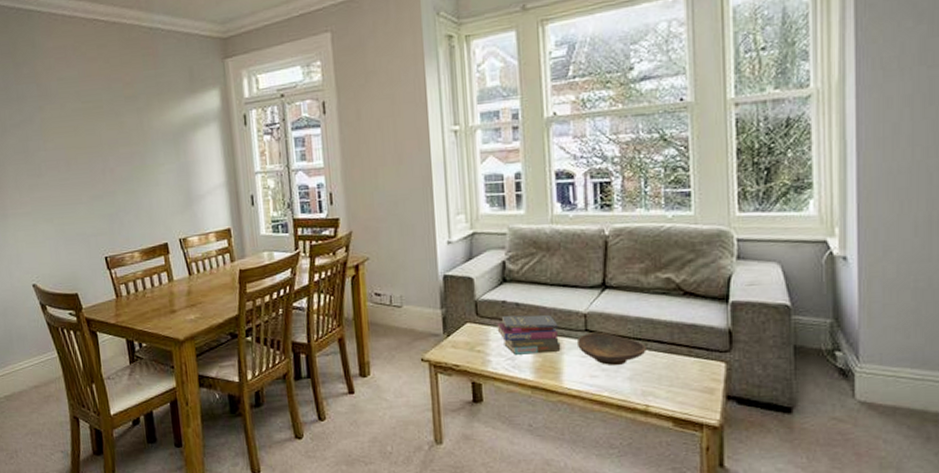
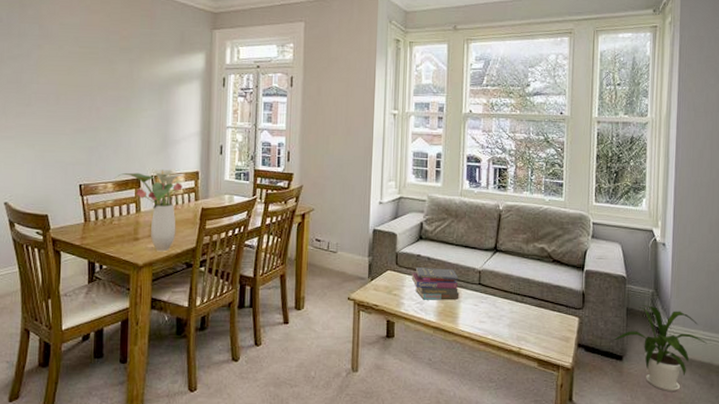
flower arrangement: none [143,230,215,324] -> present [118,169,184,252]
decorative bowl: present [576,332,646,365] -> none [471,286,523,314]
house plant: none [776,340,917,449] -> present [613,305,707,391]

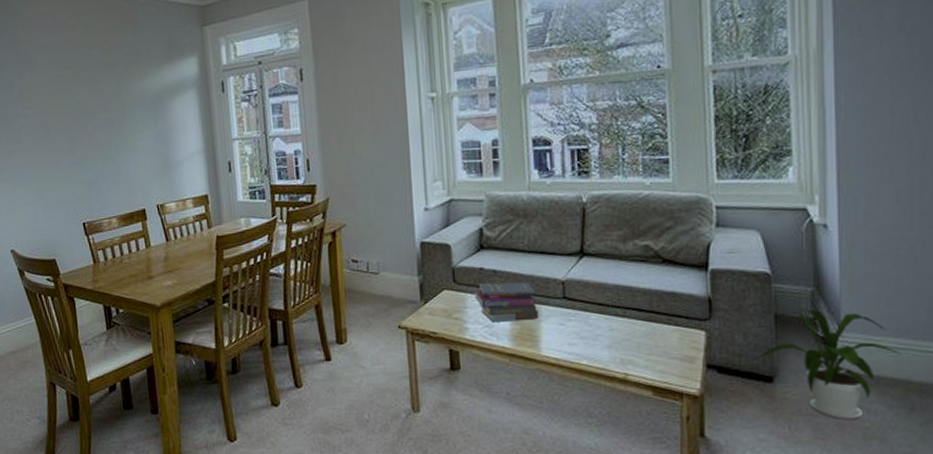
flower arrangement: present [118,169,184,252] -> none [121,196,193,290]

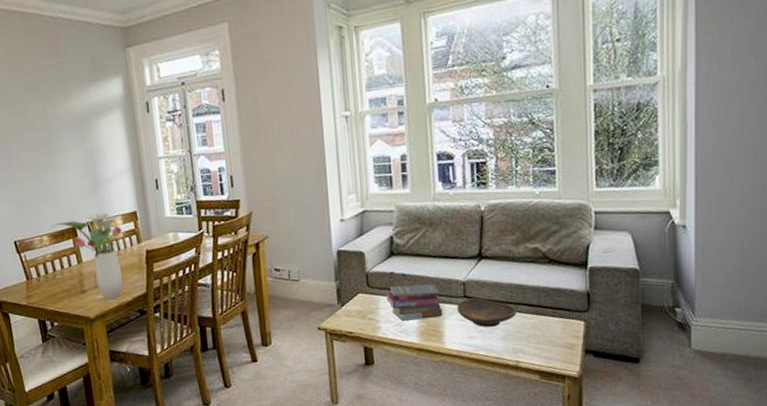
flower arrangement: none [121,196,193,290] -> present [52,213,124,302]
decorative bowl: none [554,299,625,333] -> present [456,298,517,327]
house plant: present [757,309,900,419] -> none [627,299,741,391]

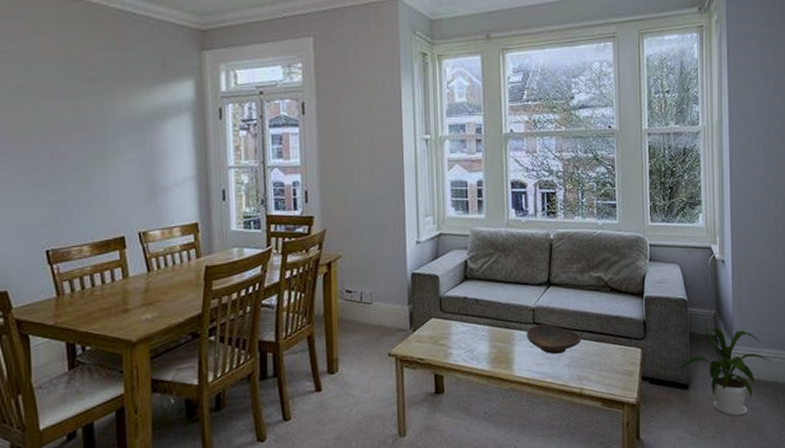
flower arrangement: present [52,213,124,302] -> none [95,224,180,324]
books: present [386,284,443,321] -> none [458,309,513,347]
house plant: none [627,299,741,391] -> present [678,328,771,416]

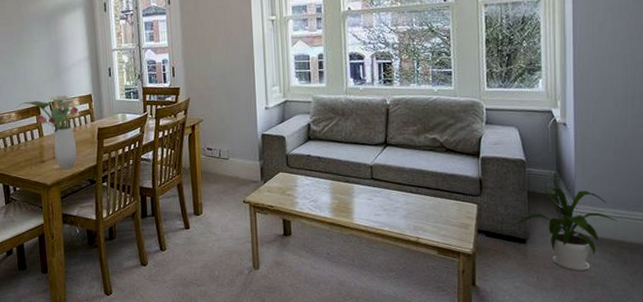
flower arrangement: none [95,224,180,324] -> present [19,95,79,172]
decorative bowl: present [526,324,582,354] -> none [364,180,418,206]

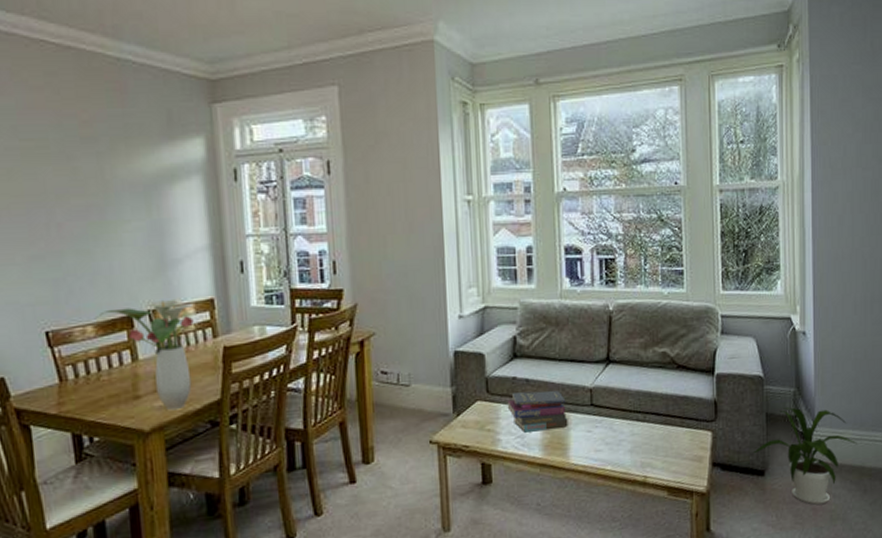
books: none [303,166,353,198] -> present [507,390,568,433]

